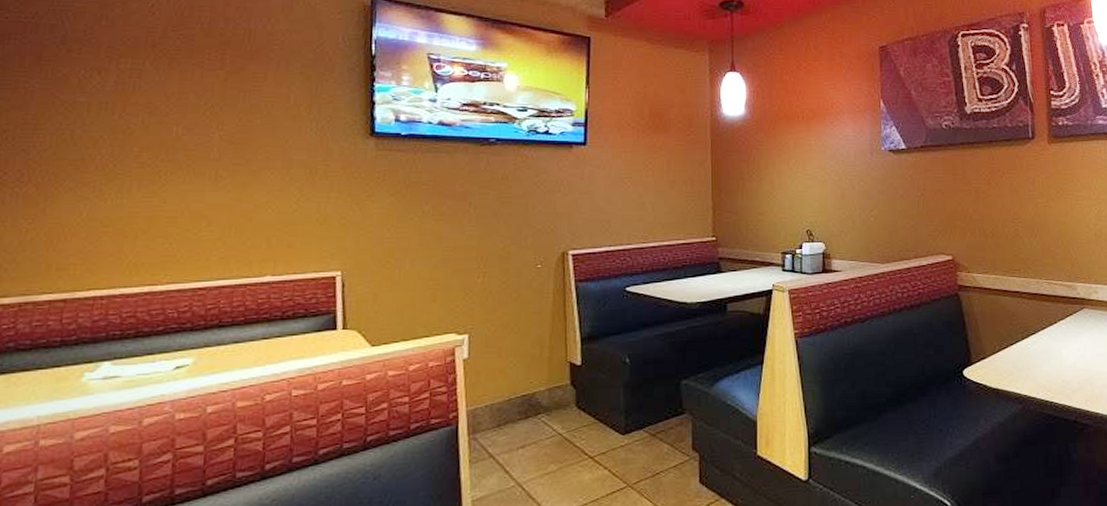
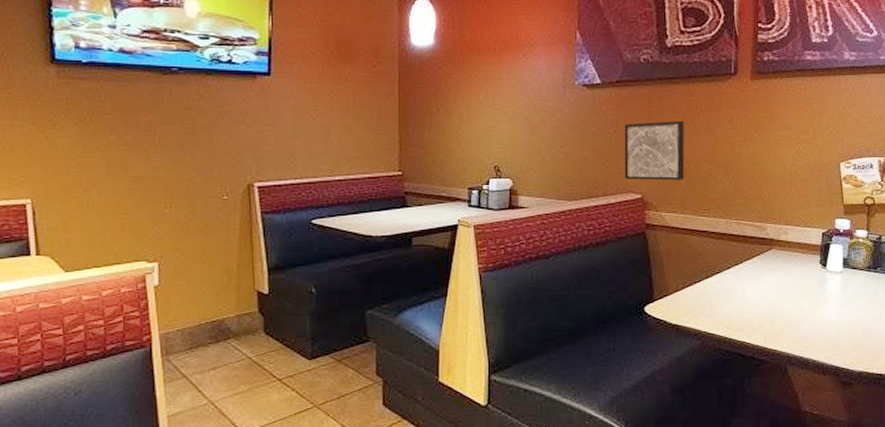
wall art: none [931,183,992,242] -> present [624,120,684,180]

